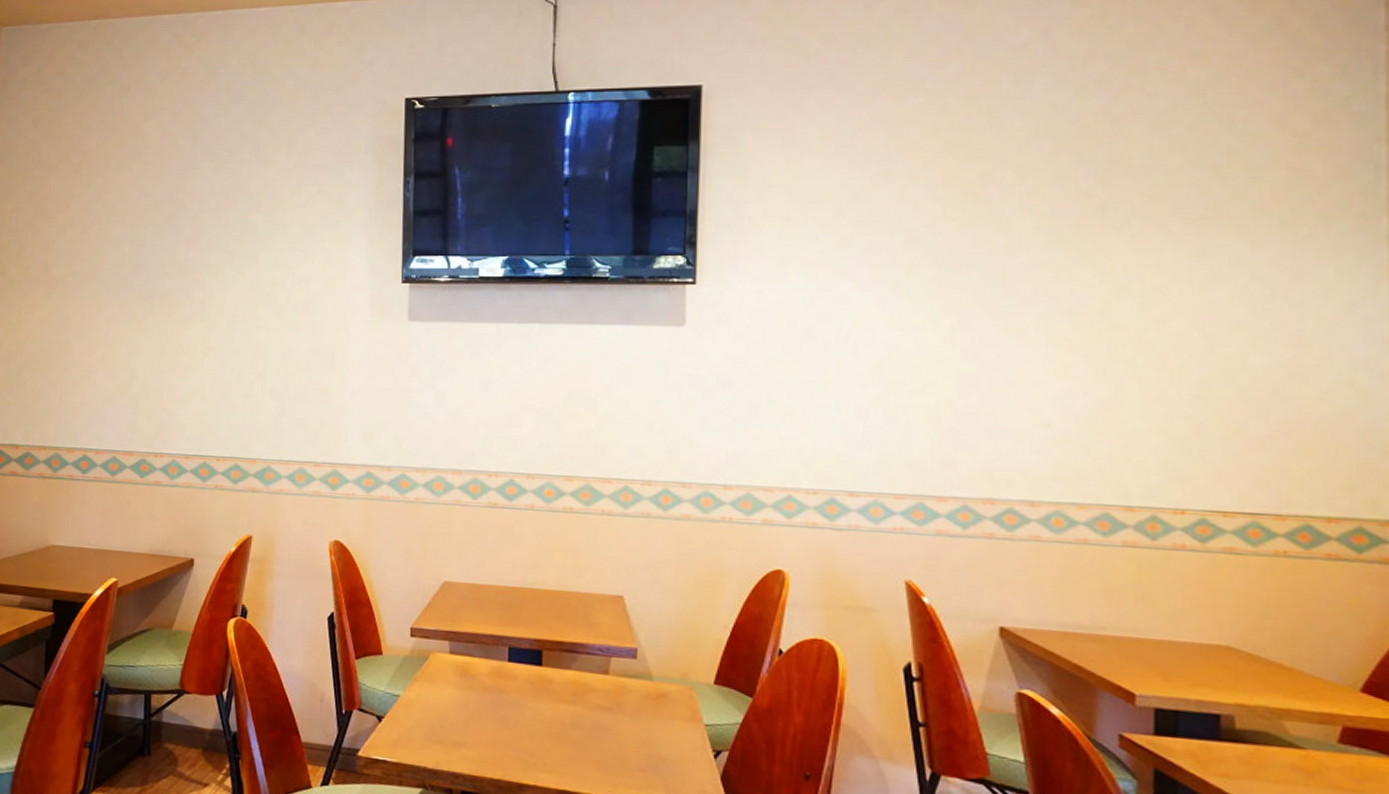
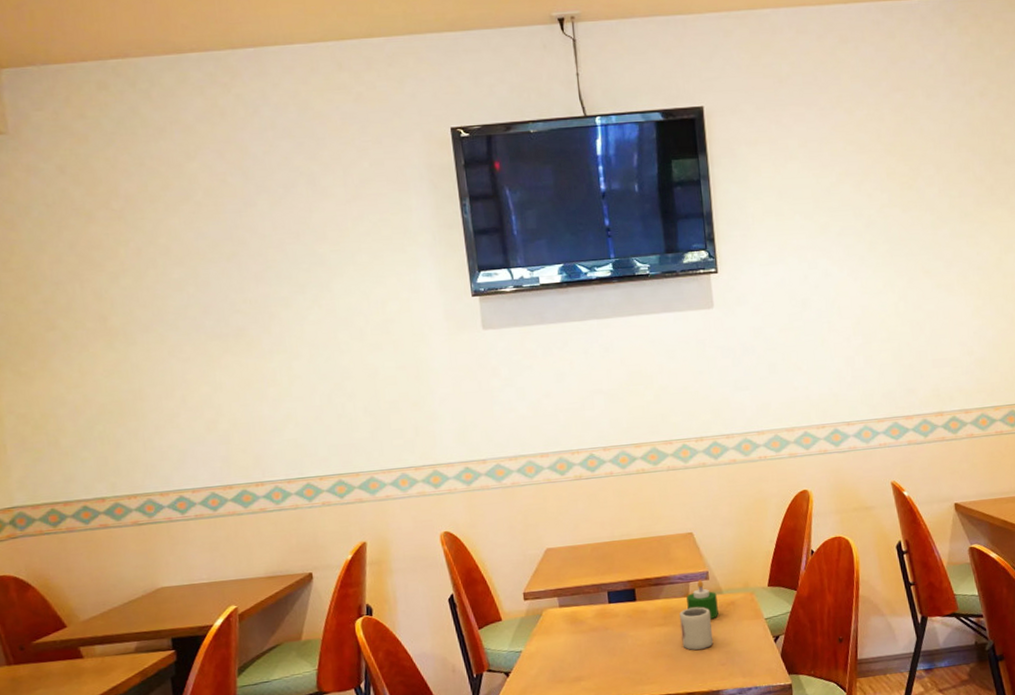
cup: none [592,688,634,746] -> present [679,607,714,651]
candle: none [605,657,645,709] -> present [686,580,719,619]

